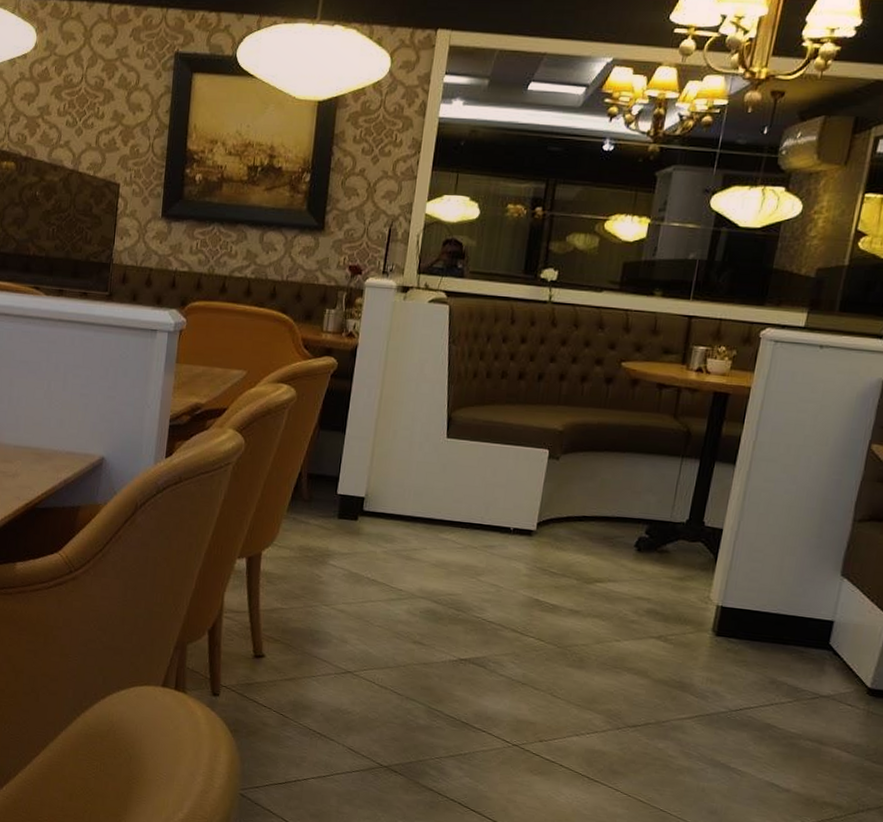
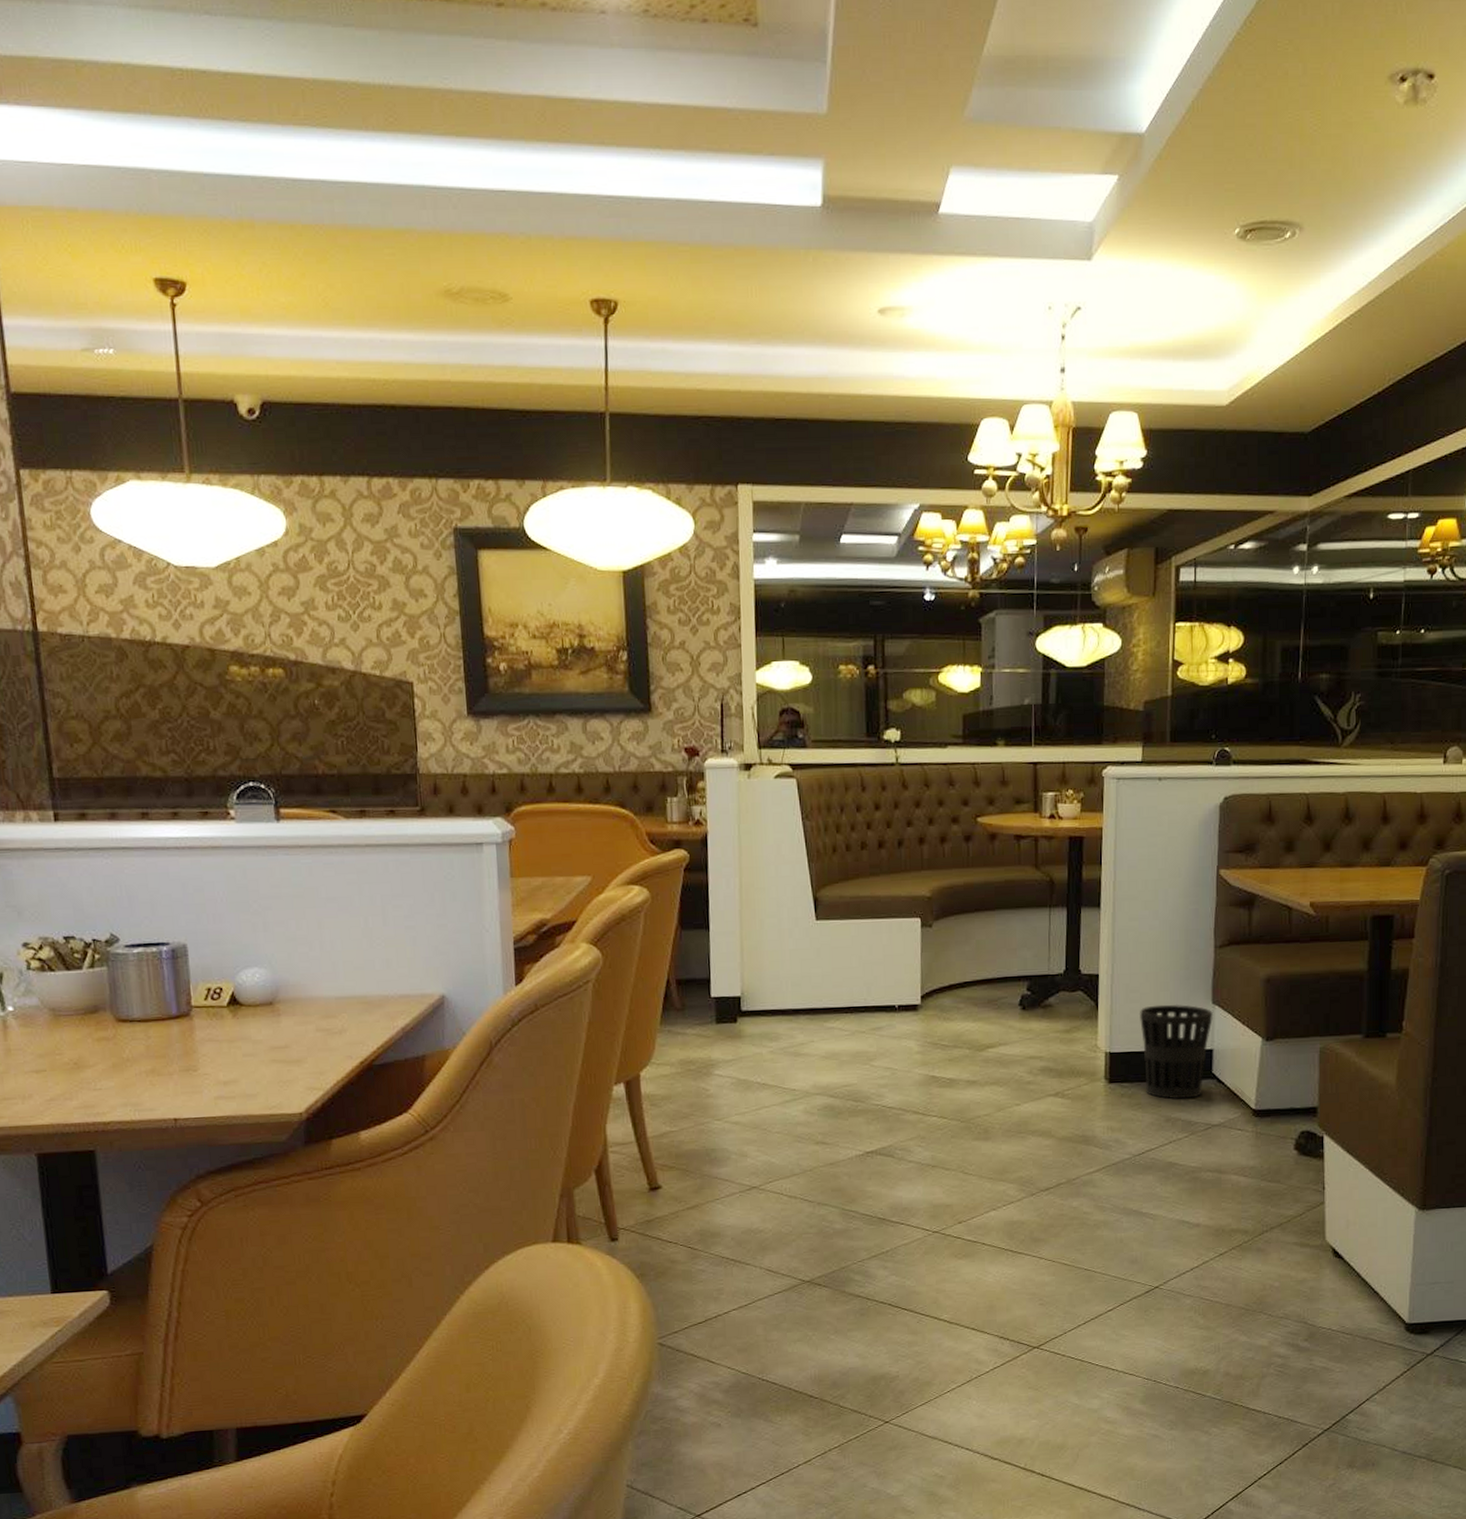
wastebasket: none [753,568,841,666] -> present [1140,1004,1214,1099]

